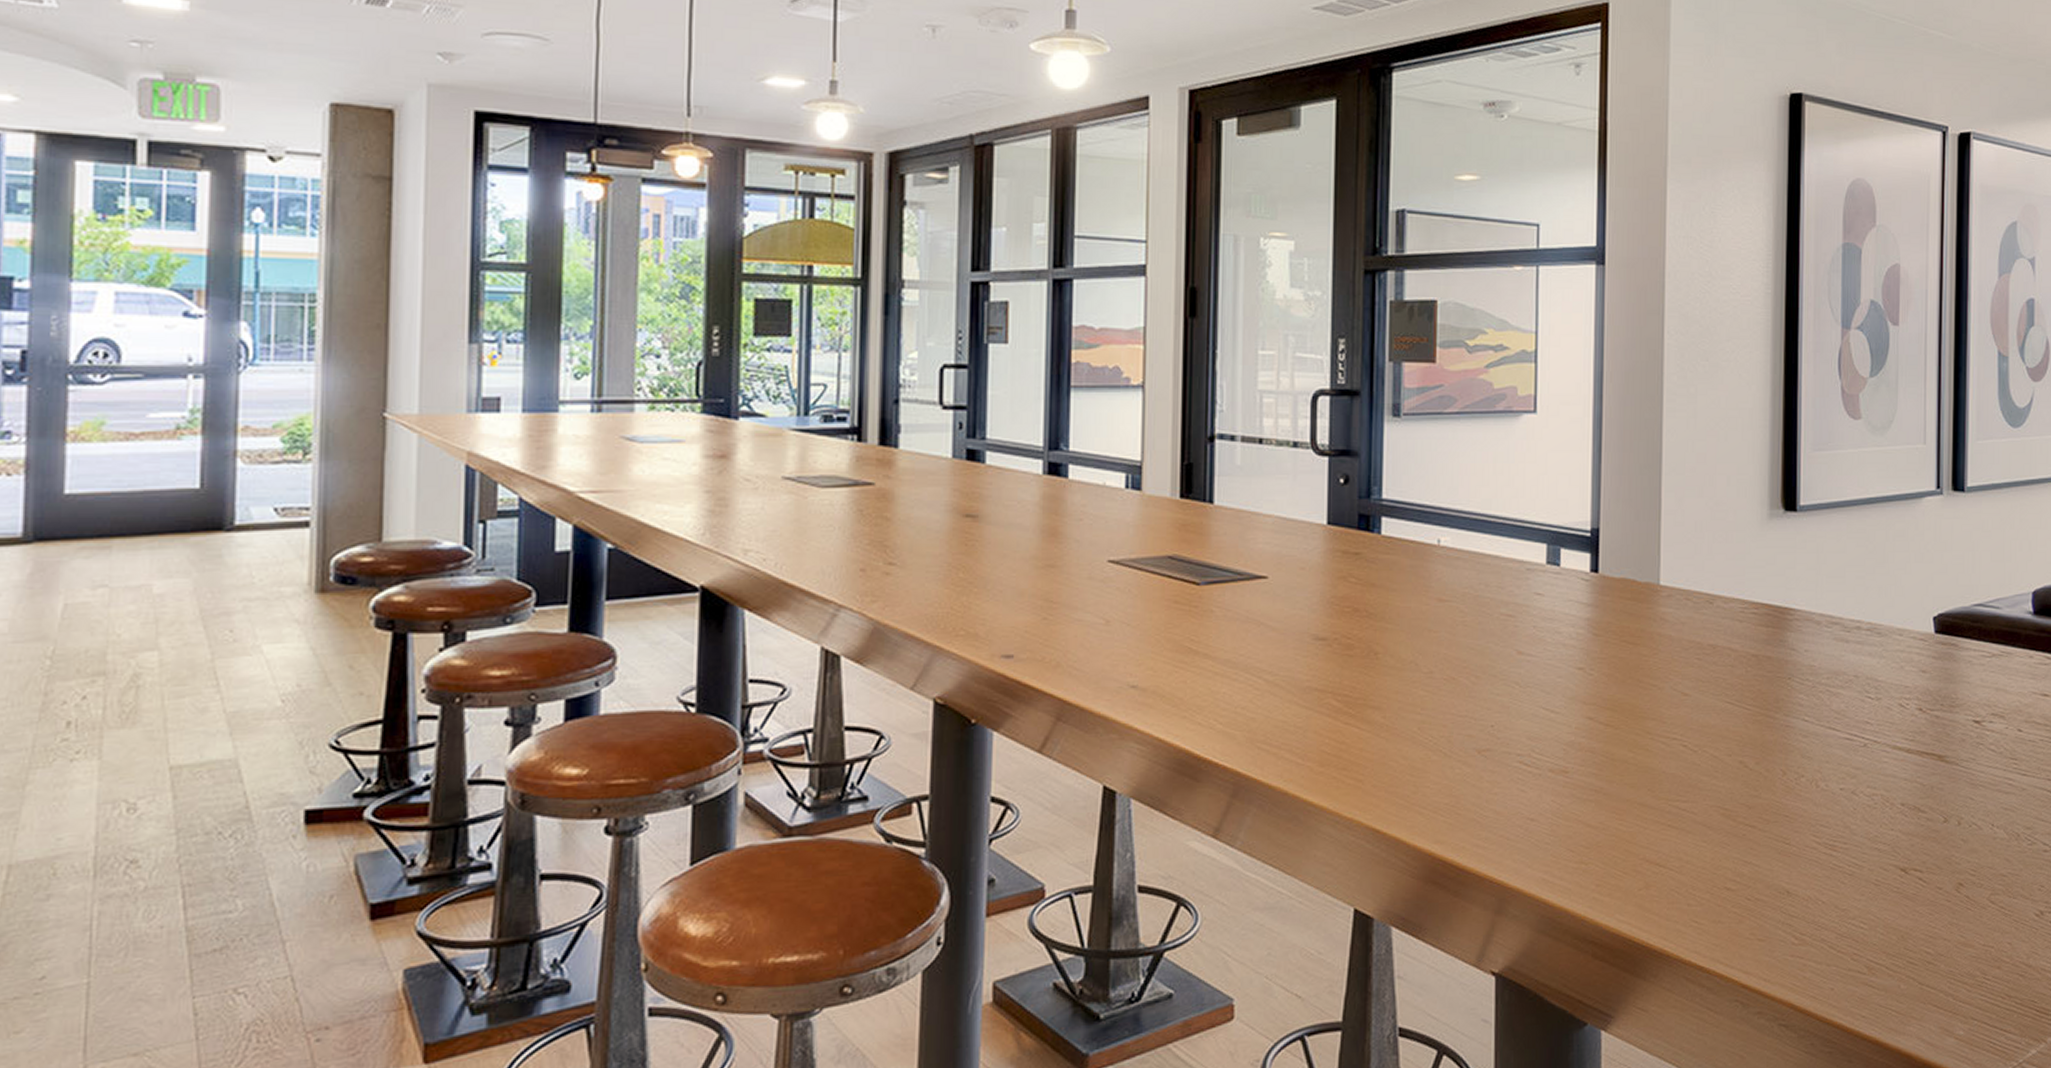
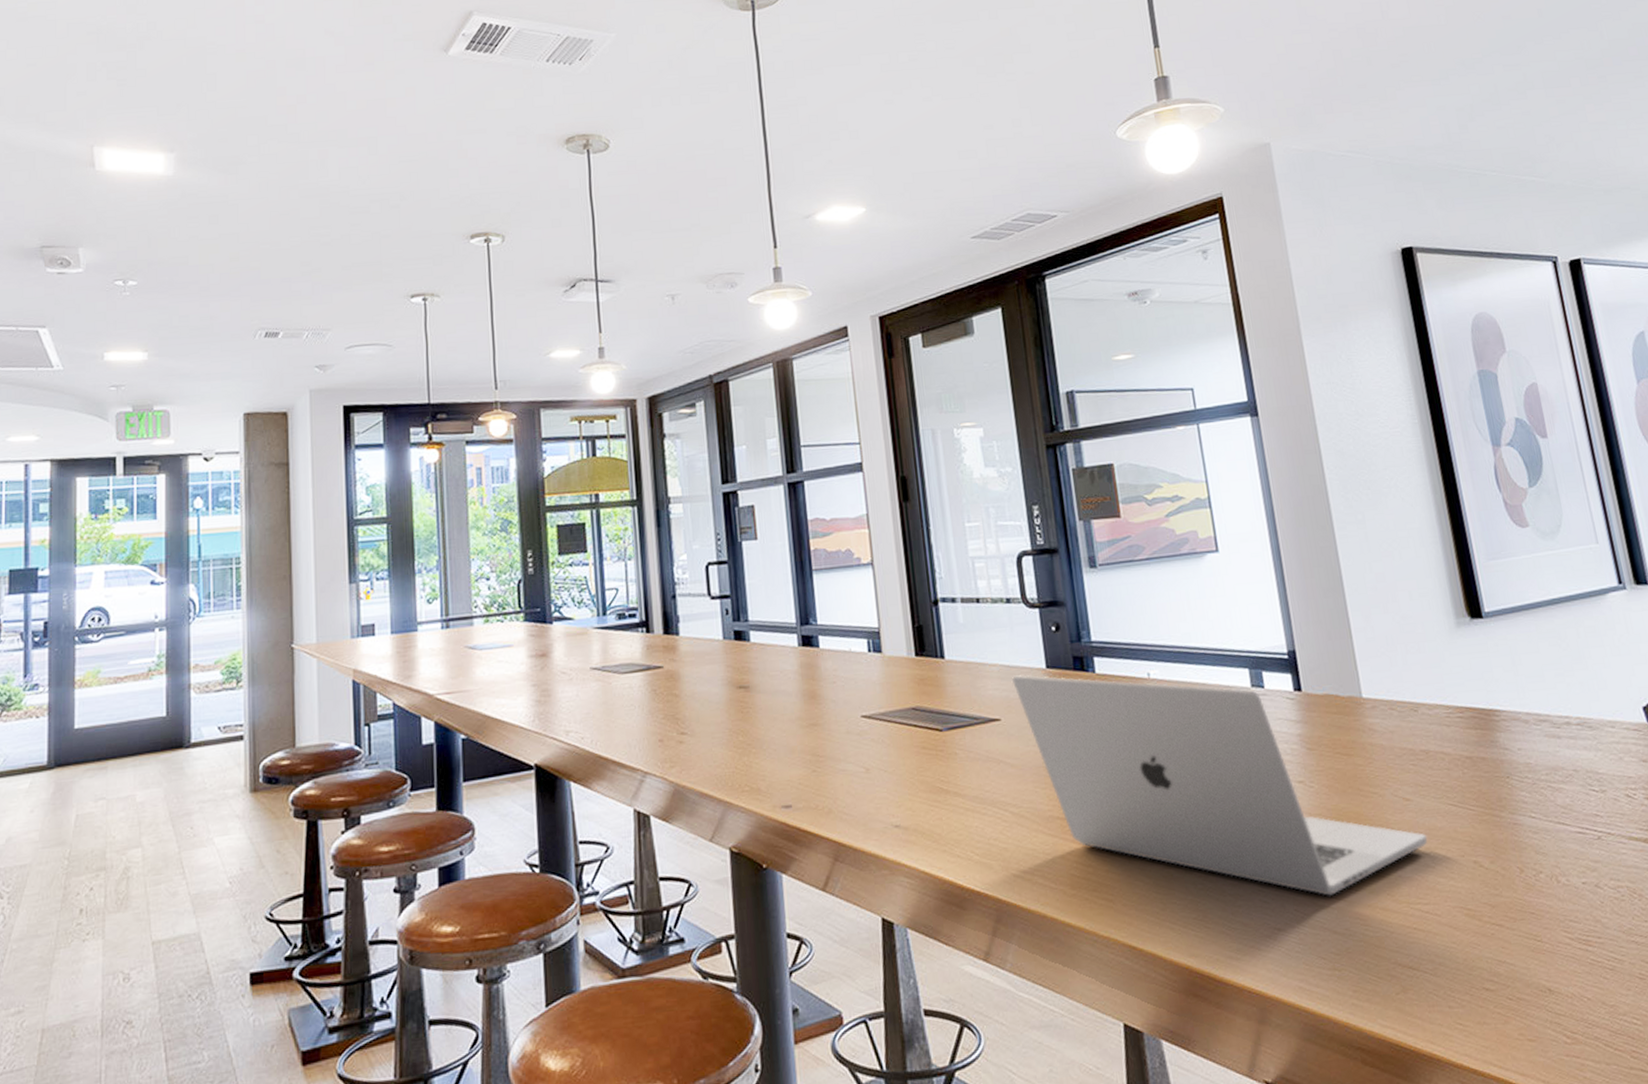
laptop: none [1287,529,1698,788] -> present [1012,674,1428,896]

